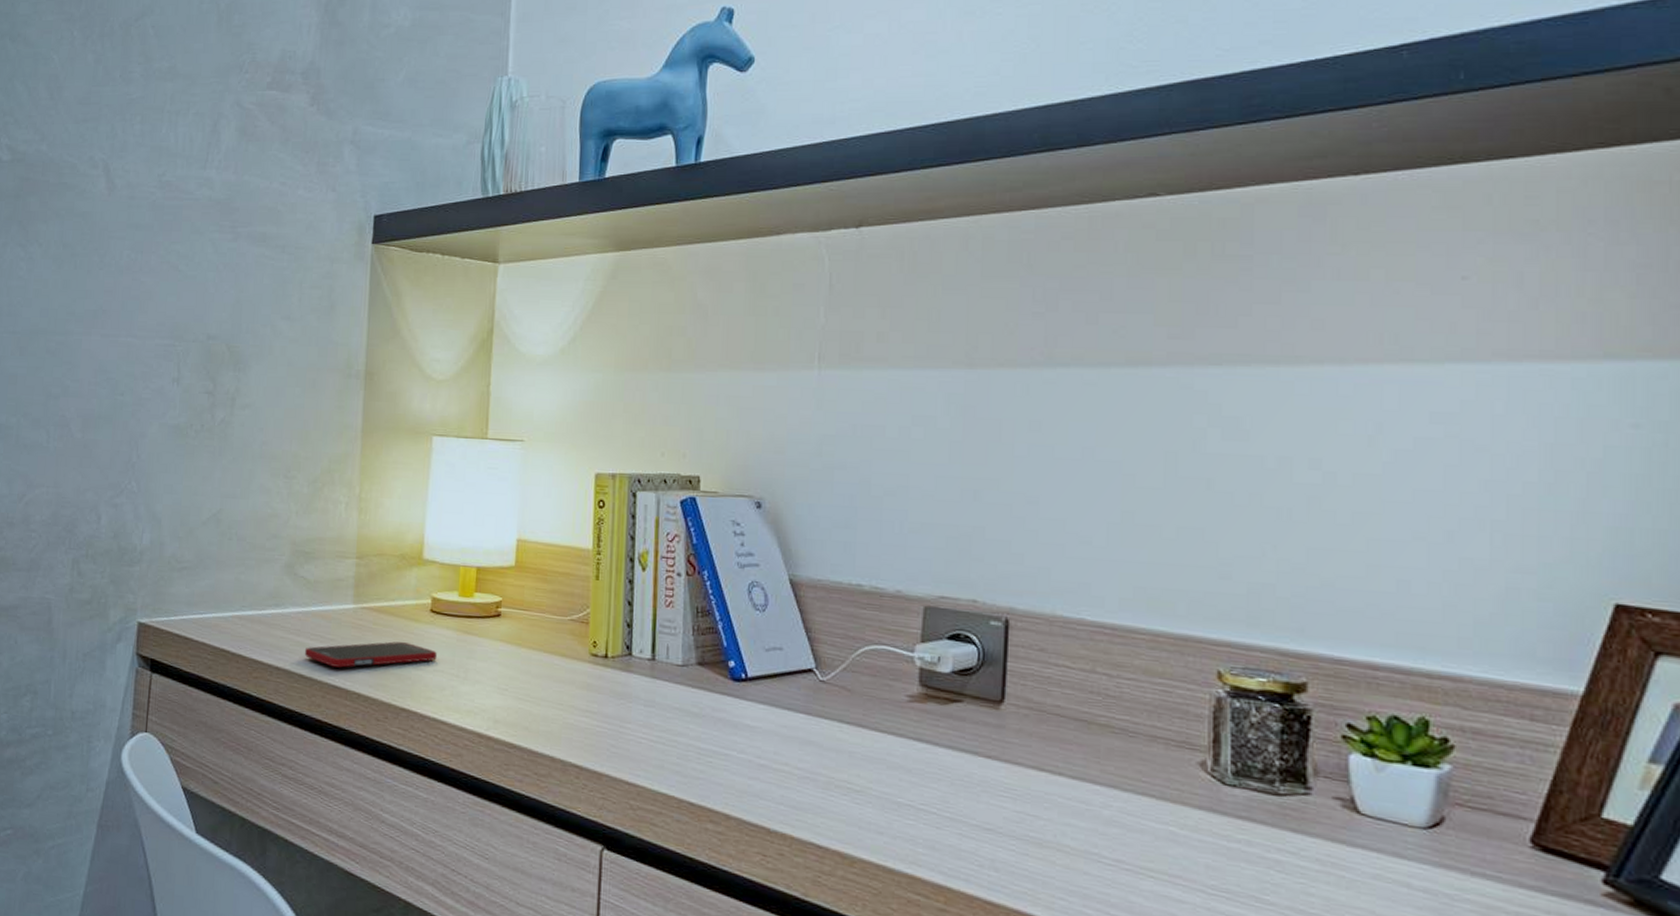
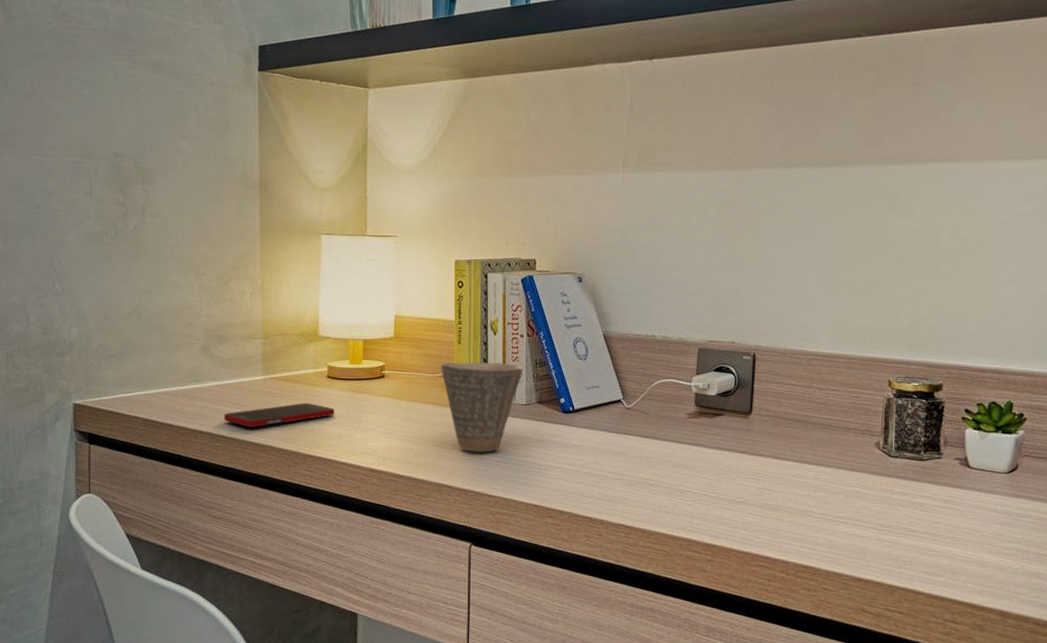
cup: none [571,602,680,725] -> present [440,362,523,452]

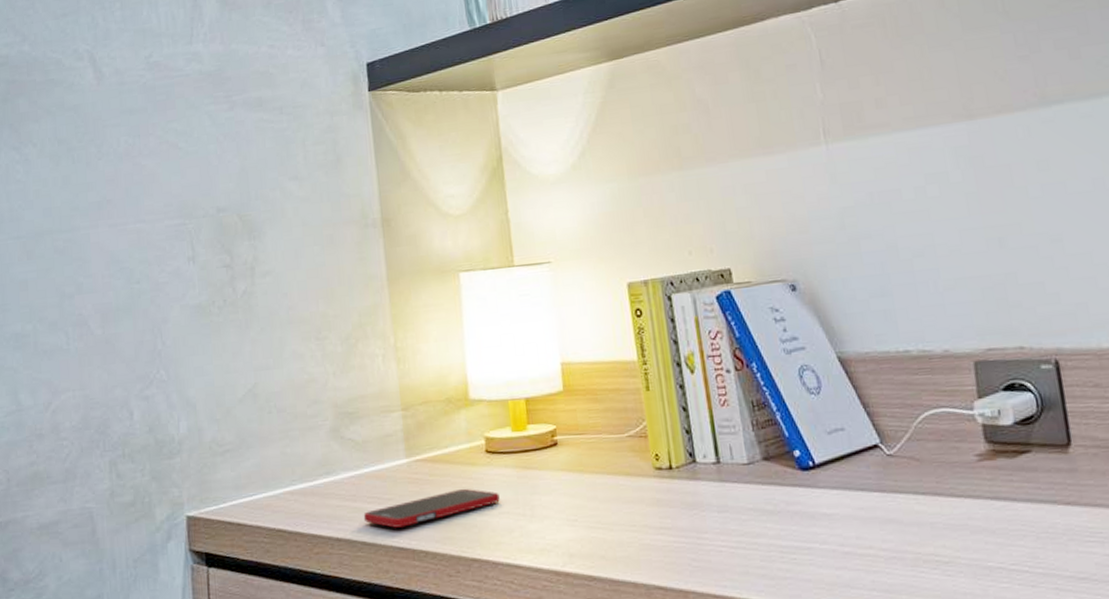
cup: present [440,362,523,452] -> none [626,409,738,536]

